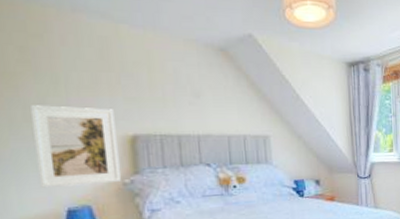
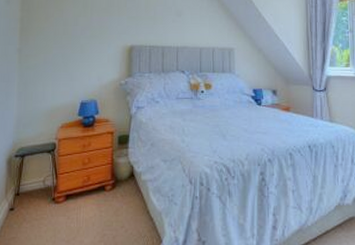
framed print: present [29,105,121,188] -> none [67,23,119,84]

